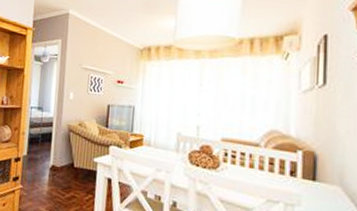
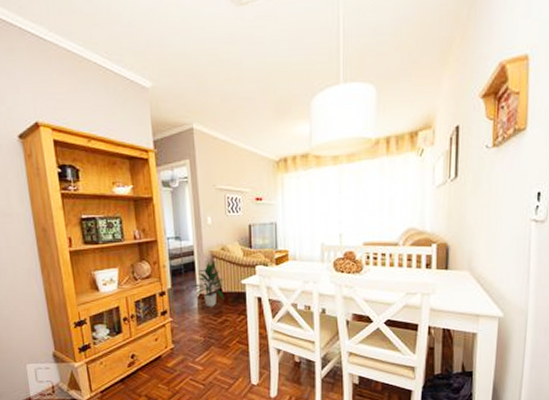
indoor plant: none [45,135,77,181] -> present [191,261,225,307]

